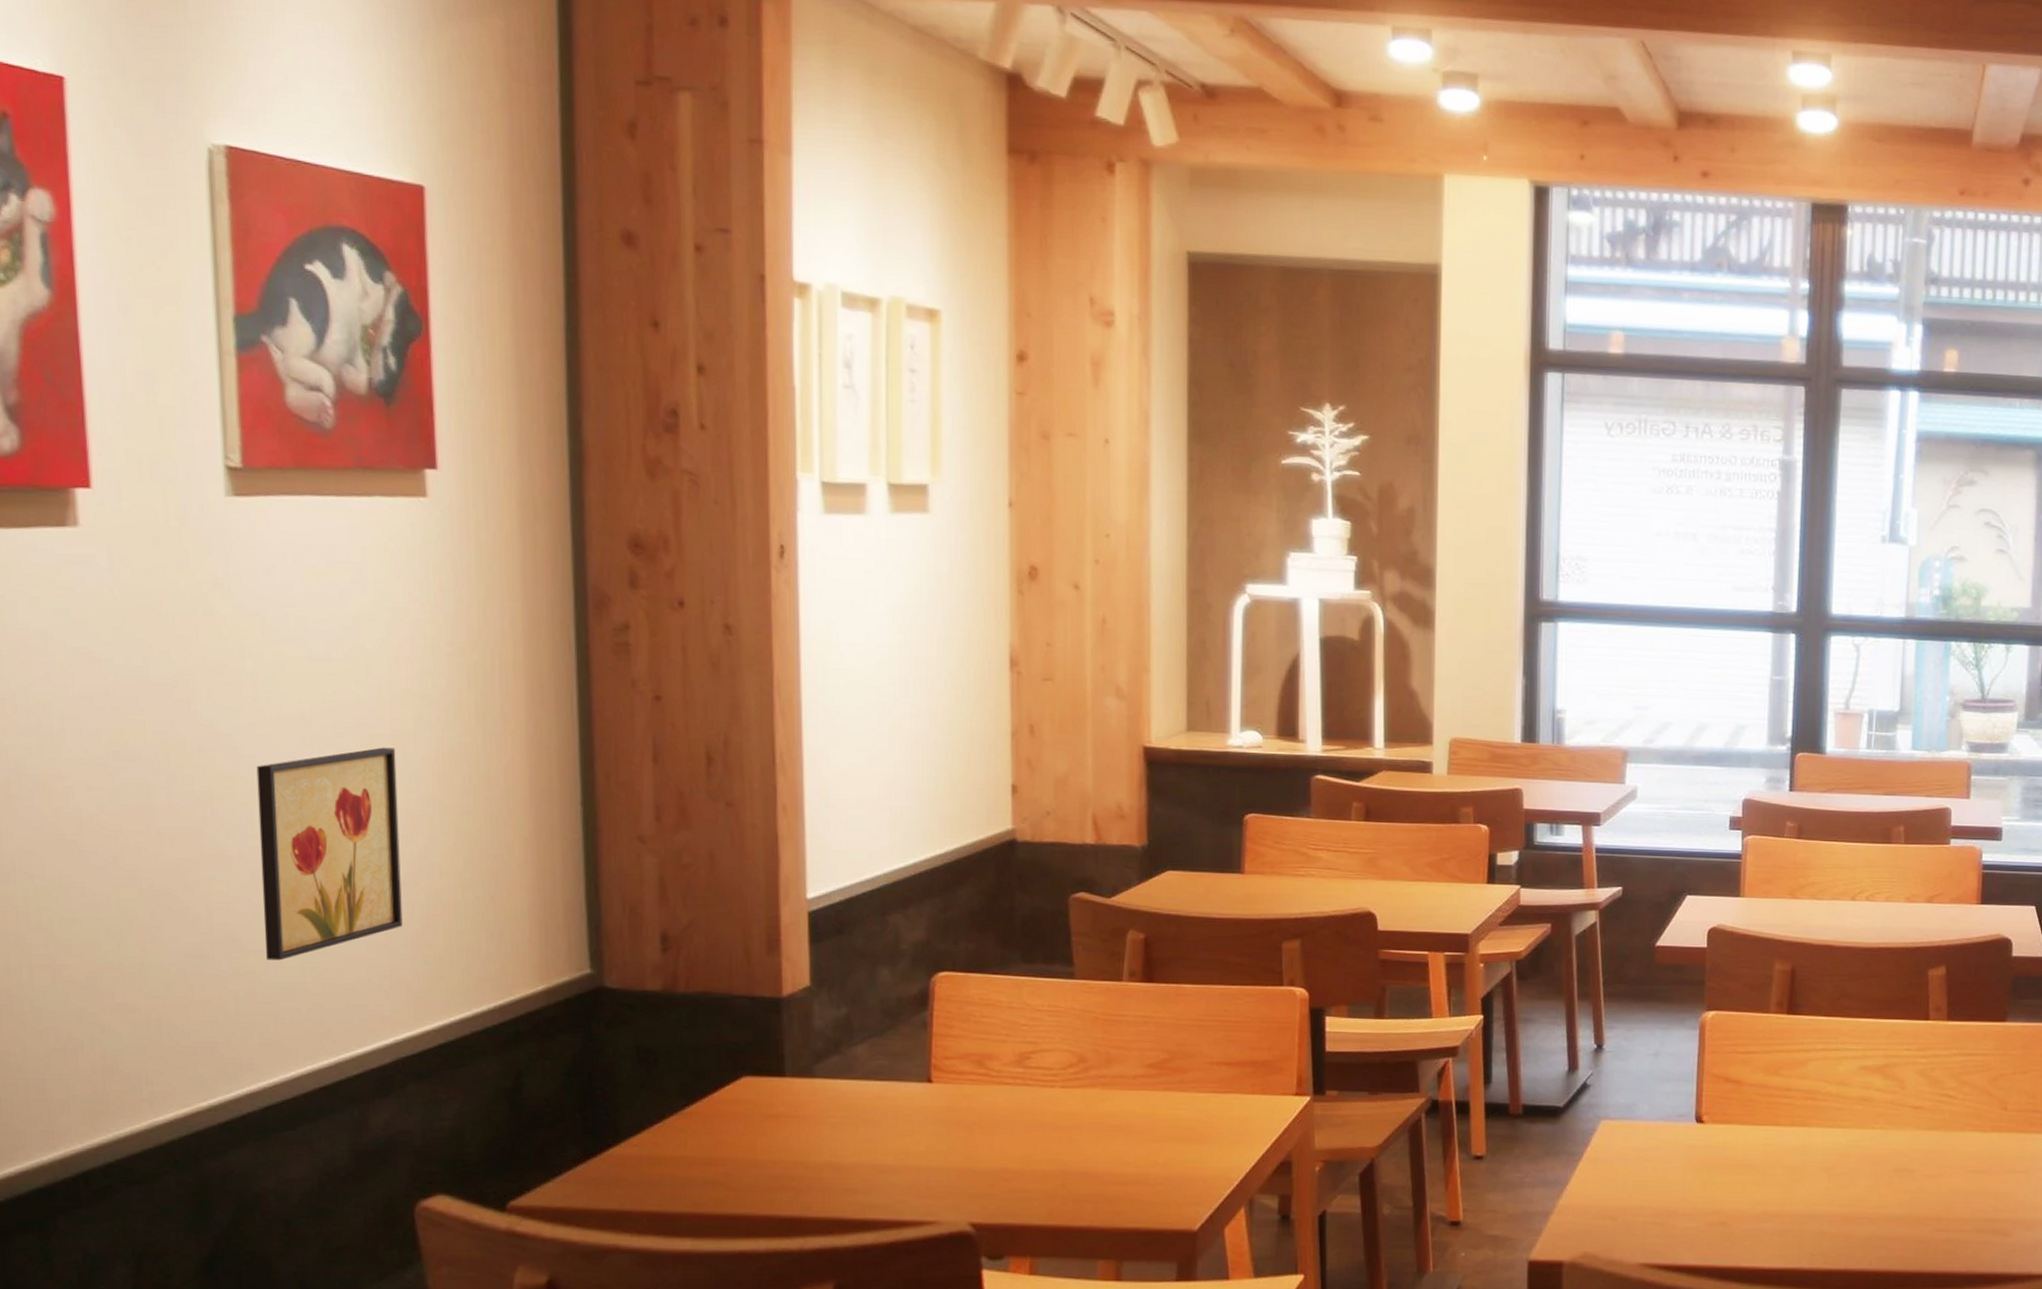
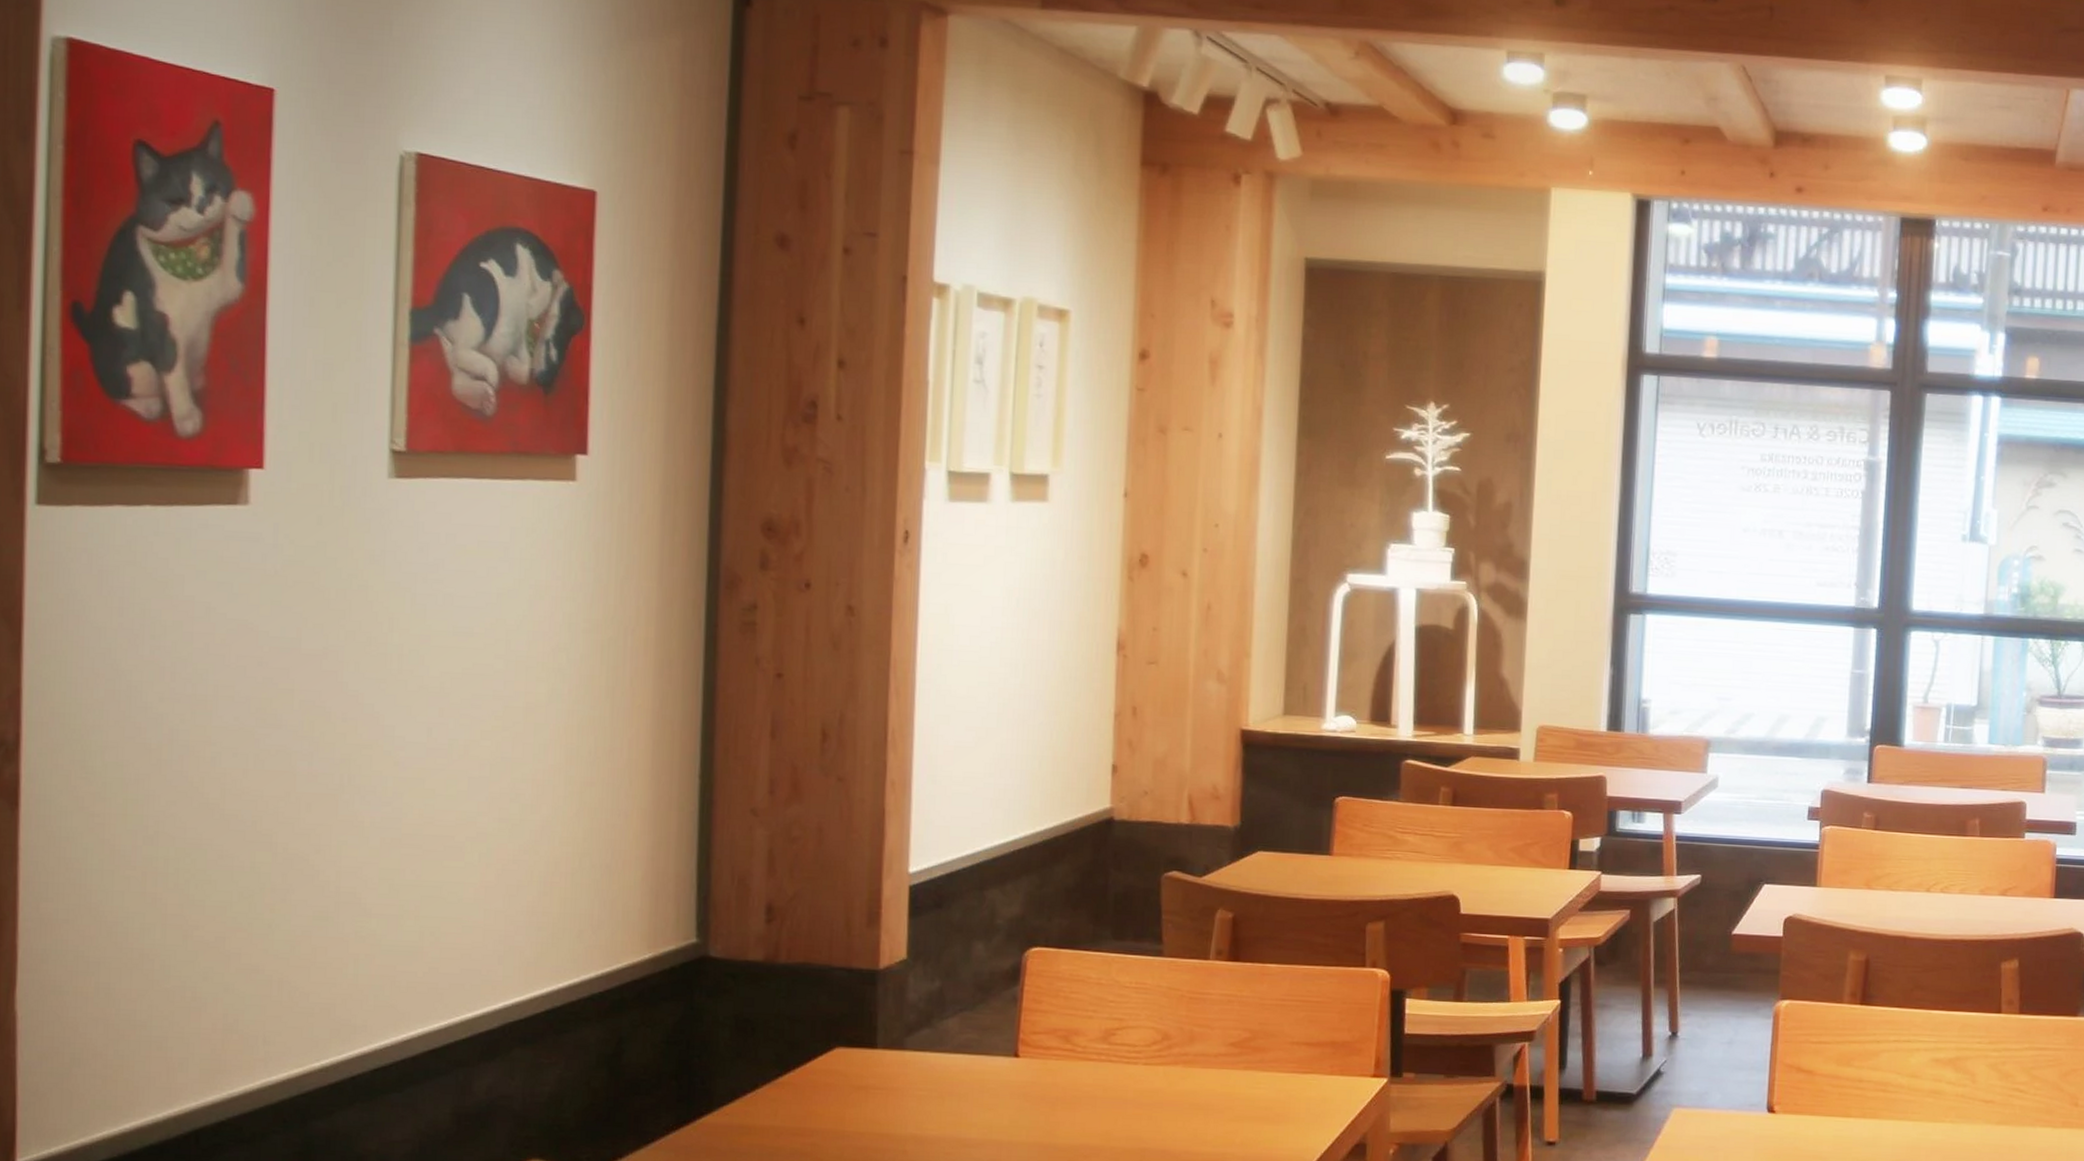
wall art: present [256,747,403,961] -> none [387,719,527,925]

